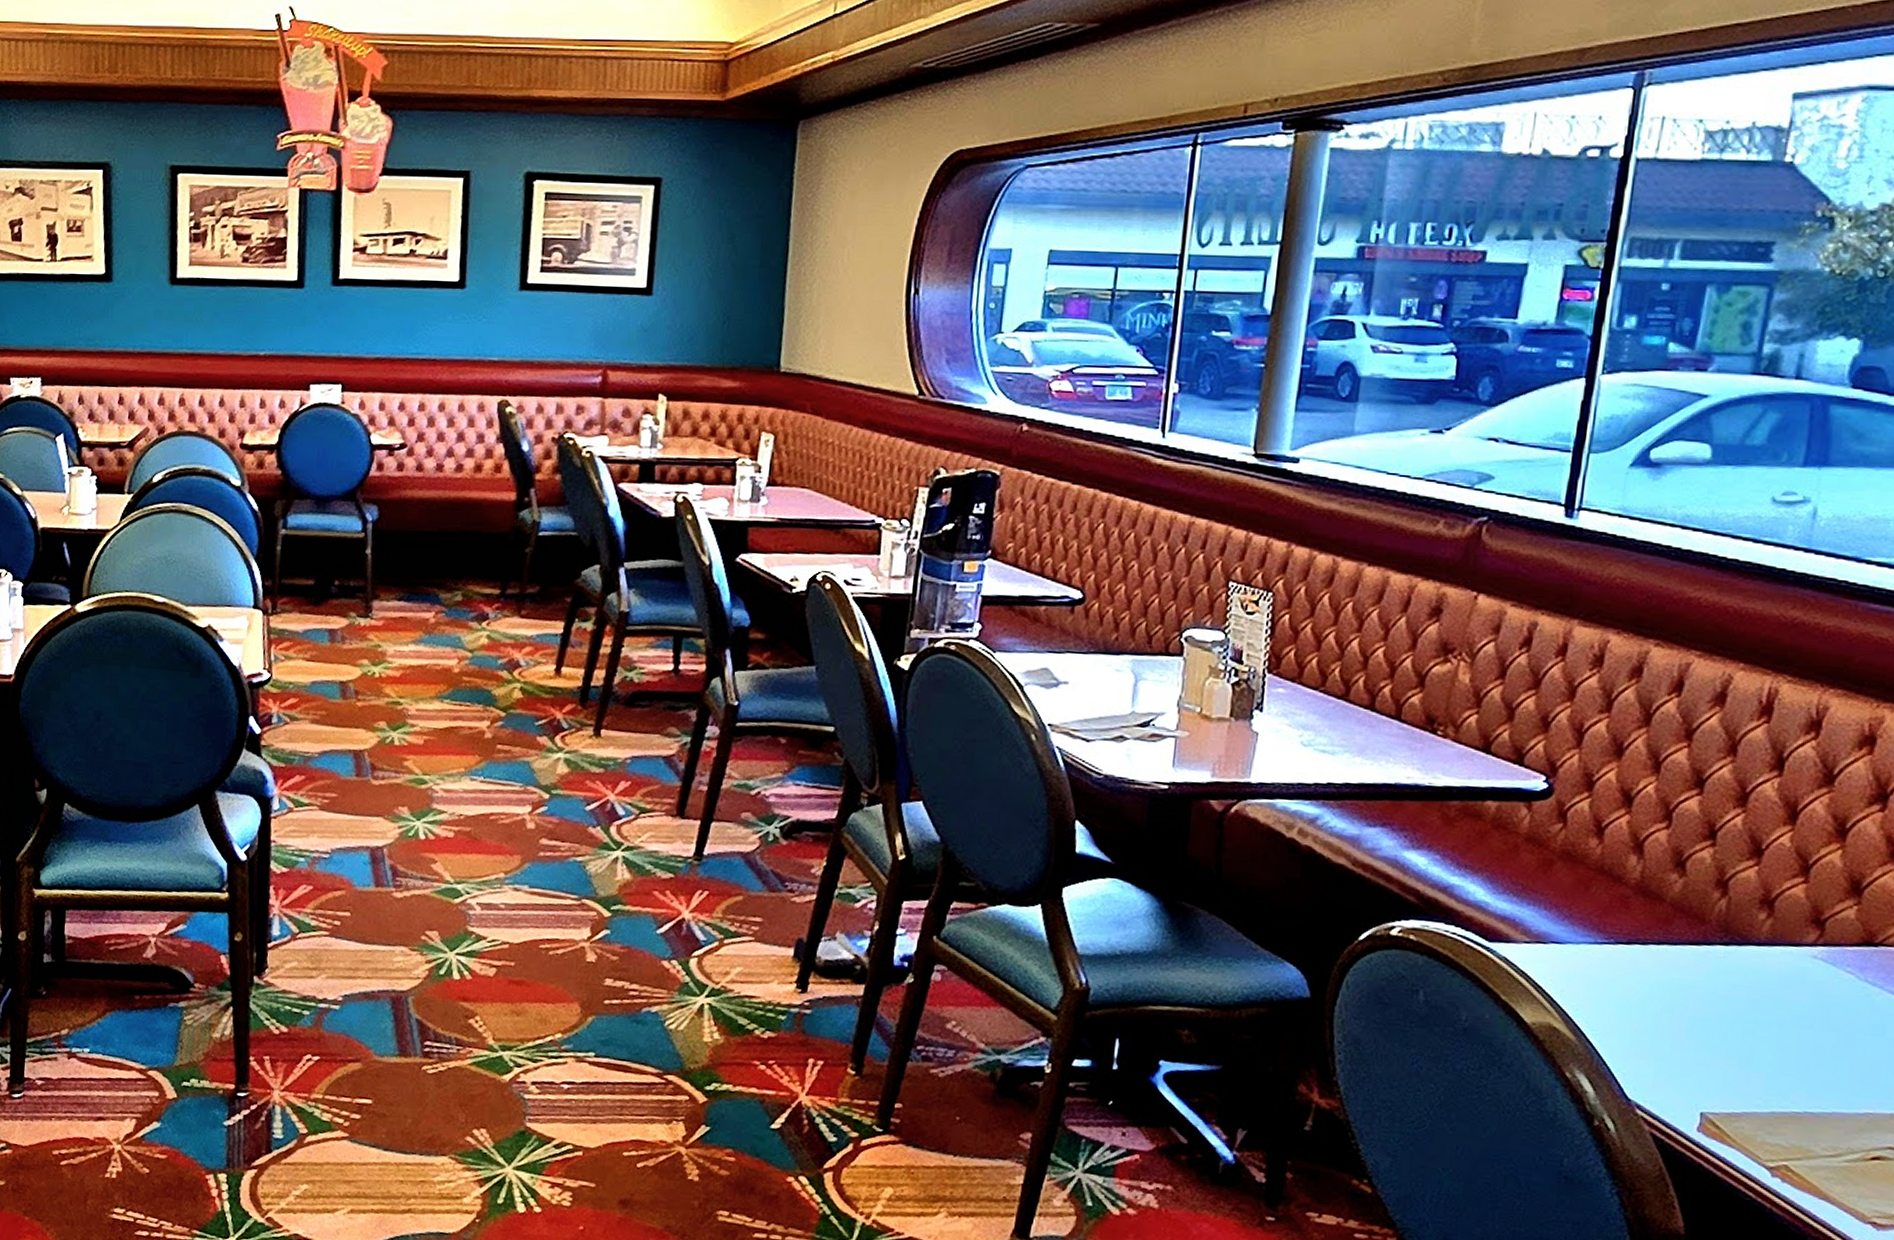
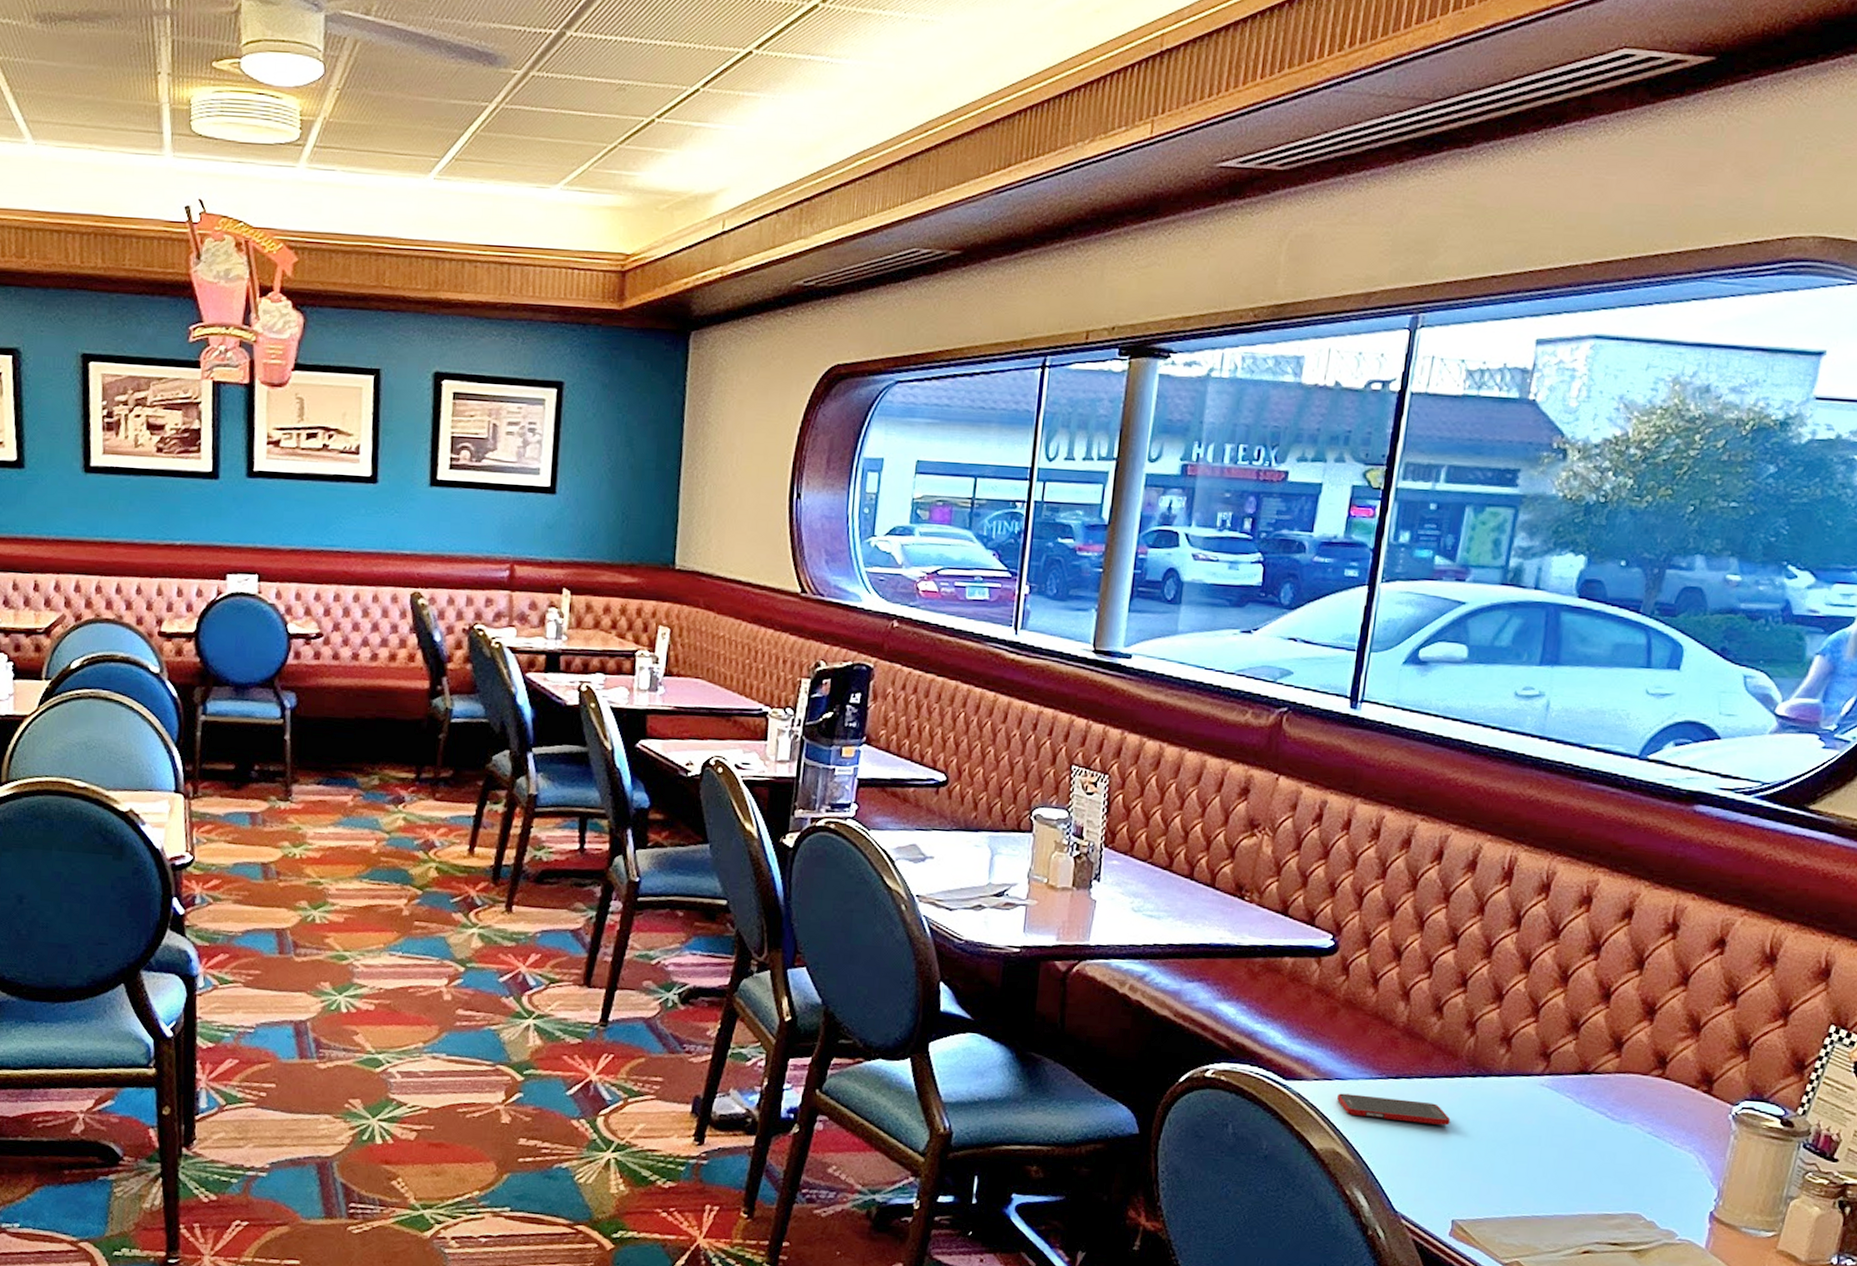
cell phone: none [1553,959,1697,1001] -> present [1337,1093,1451,1126]

